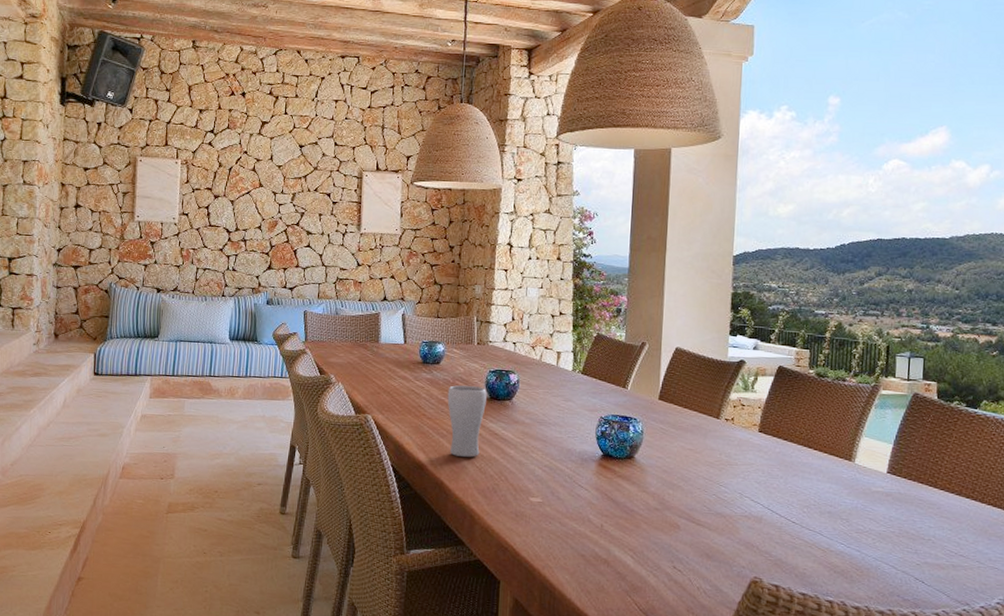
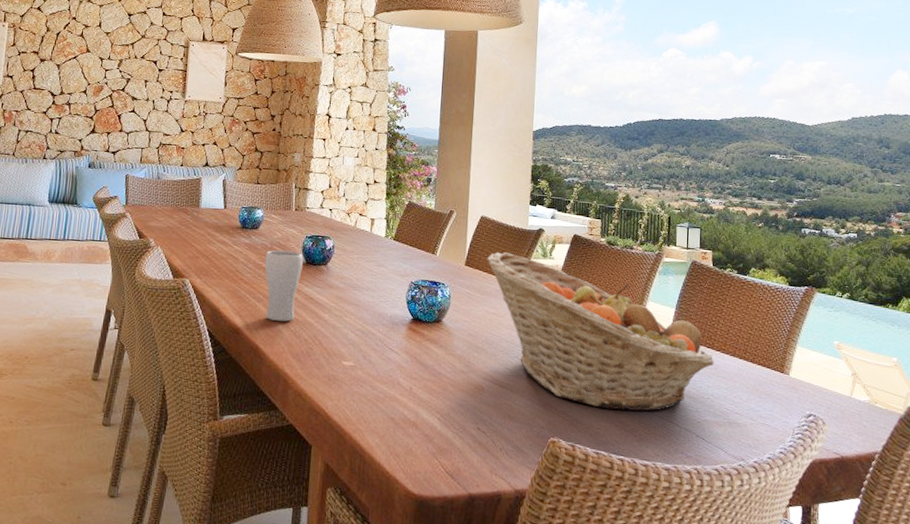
fruit basket: none [682,385,937,552] -> present [486,252,714,411]

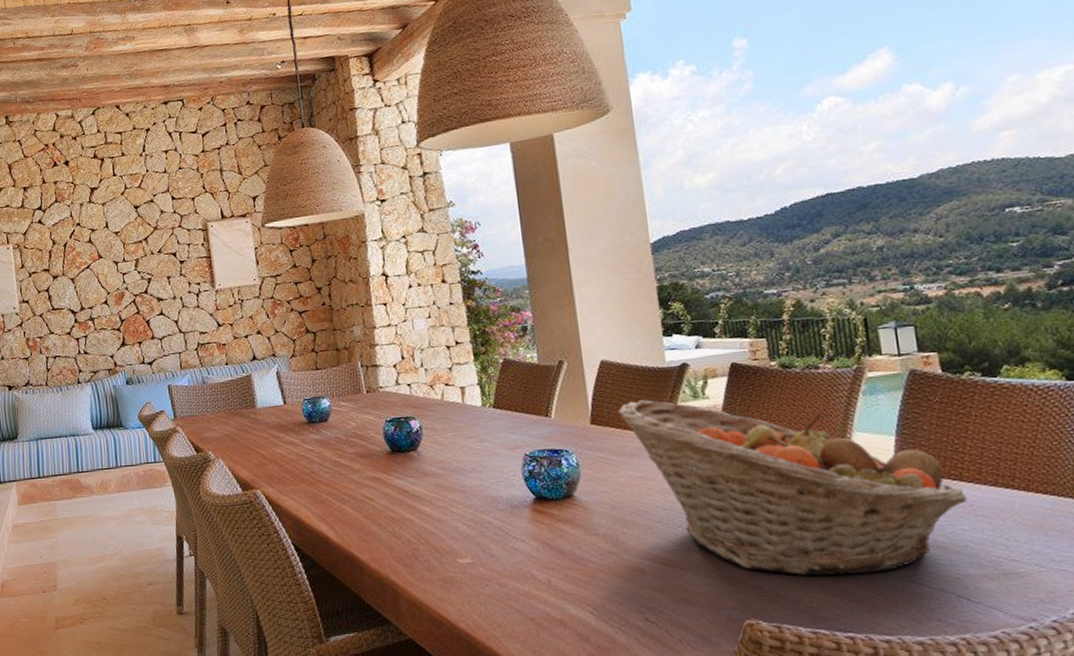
drinking glass: present [264,250,303,322] -> none [342,440,390,523]

